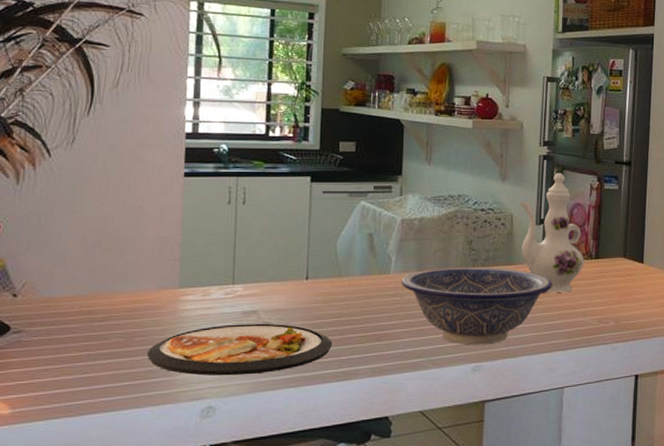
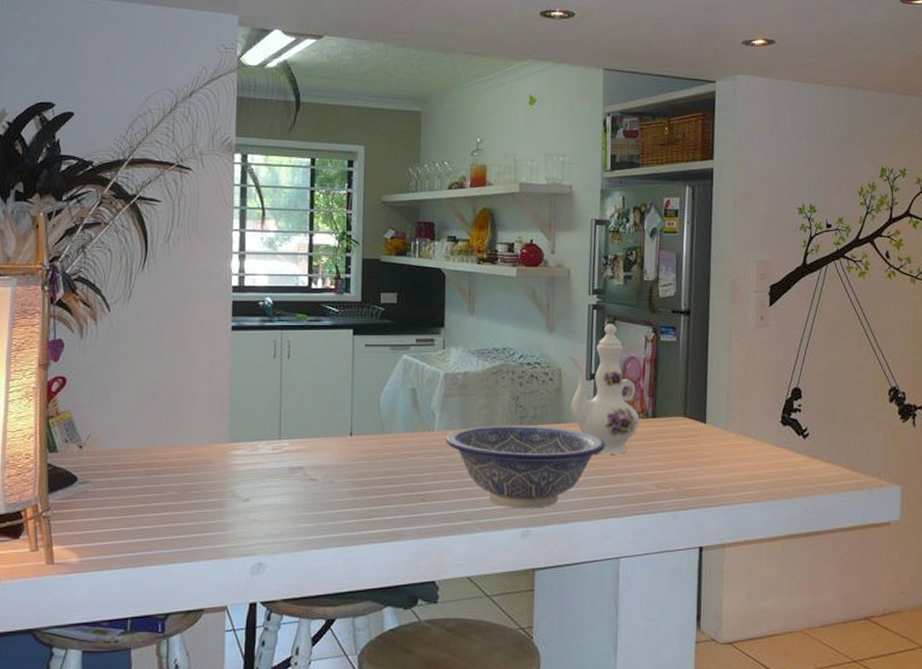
dish: present [147,323,333,376] -> none [201,480,378,533]

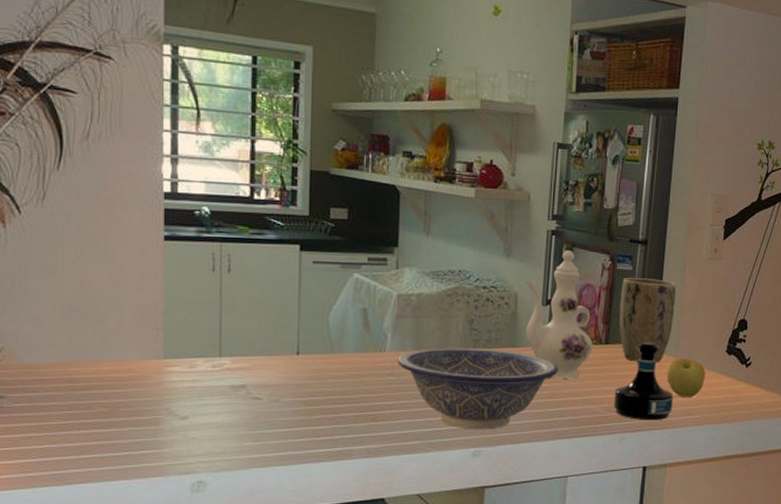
tequila bottle: none [664,415,727,498] -> present [614,342,673,421]
plant pot: none [665,349,723,435] -> present [619,278,676,362]
apple: none [719,430,760,472] -> present [667,357,705,397]

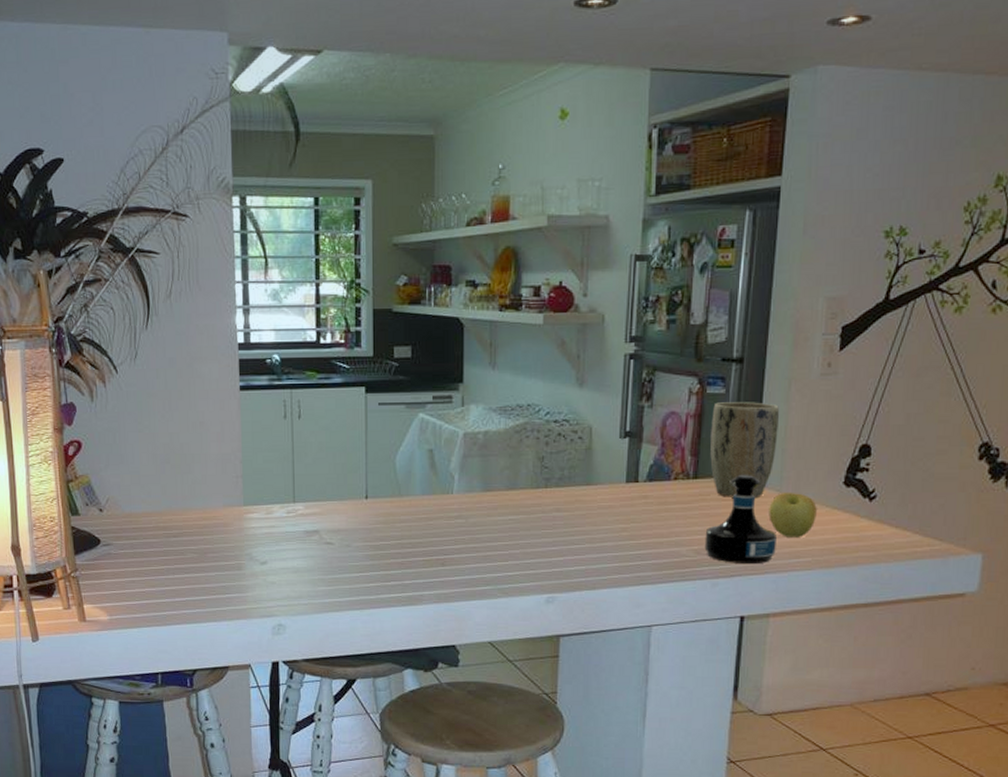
decorative bowl: present [397,347,559,430] -> none [465,487,641,575]
ewer: present [524,250,593,379] -> none [599,375,680,518]

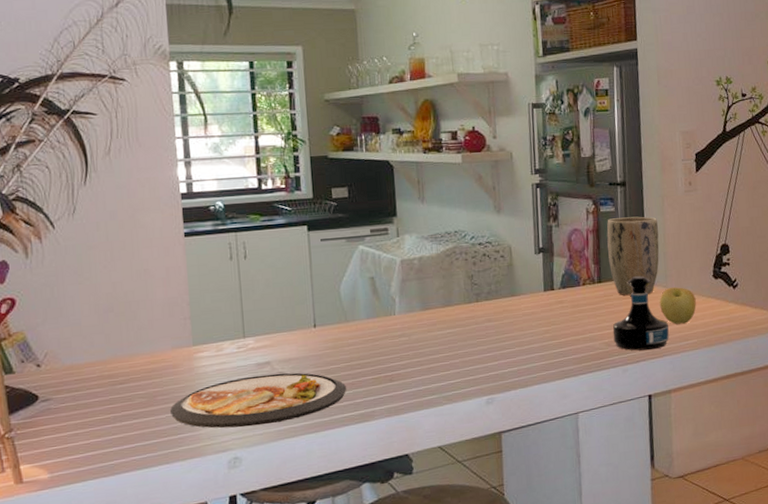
dish: none [220,543,396,595] -> present [170,373,347,429]

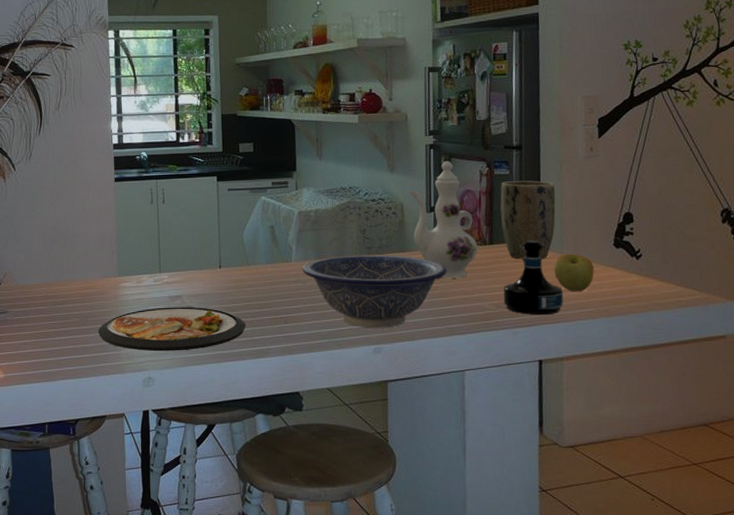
decorative bowl: none [407,300,558,379] -> present [302,254,448,328]
ewer: none [515,200,587,321] -> present [408,161,478,279]

